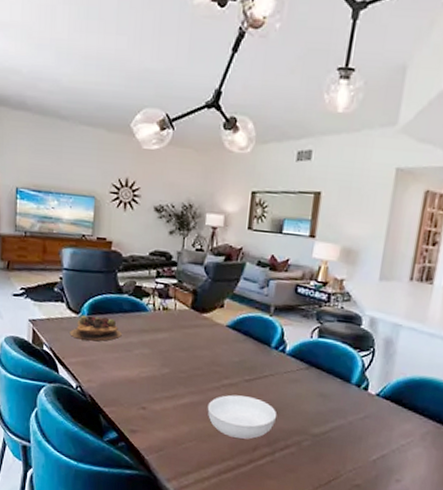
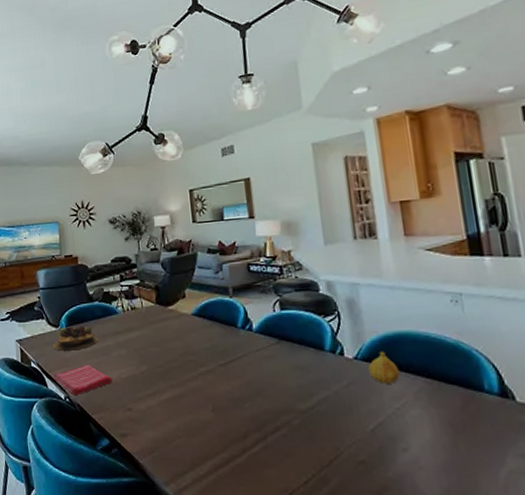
dish towel: none [67,357,130,387] -> present [54,365,112,396]
serving bowl: present [207,394,277,439] -> none [189,381,260,427]
fruit: none [385,392,415,423] -> present [367,351,400,384]

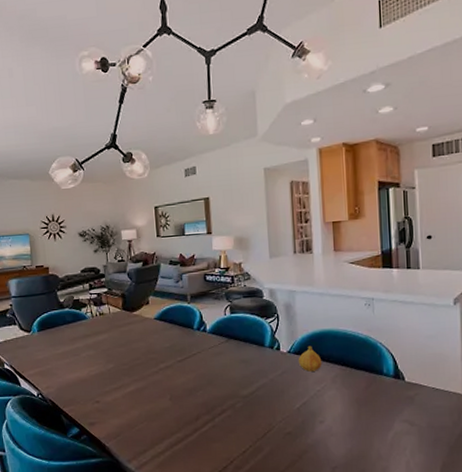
succulent plant: present [52,326,99,351] -> none [25,330,69,354]
dish towel: present [54,365,112,396] -> none [26,365,82,393]

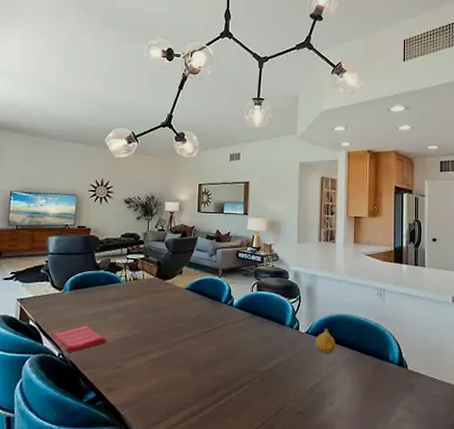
dish towel: none [26,365,82,393] -> present [50,326,106,353]

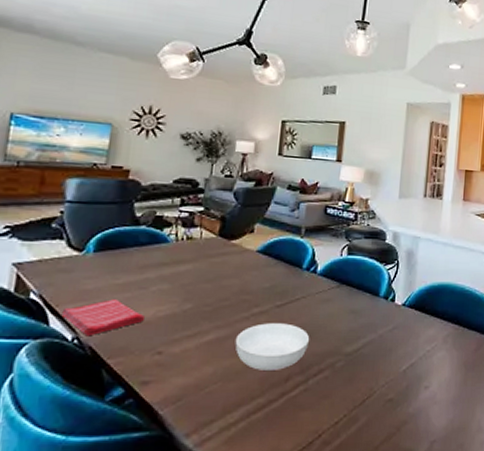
serving bowl: none [173,346,231,384] -> present [235,323,310,370]
fruit: present [314,328,336,353] -> none [411,299,436,329]

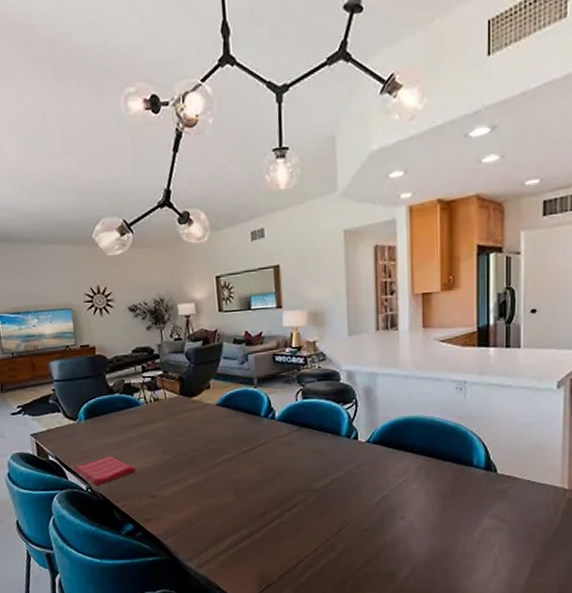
serving bowl: present [235,323,310,370] -> none [212,466,279,507]

